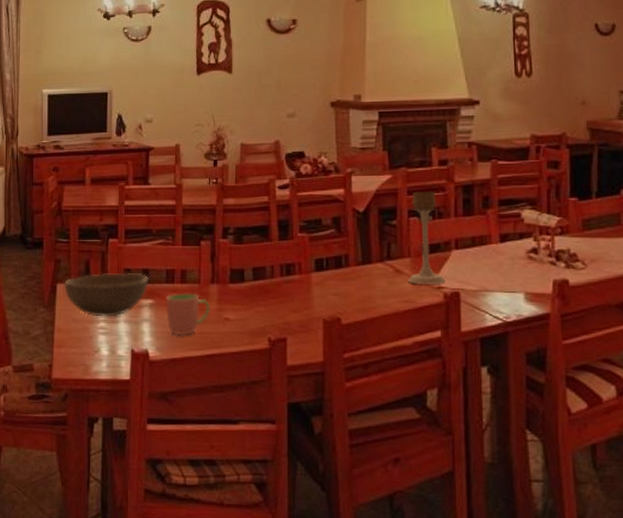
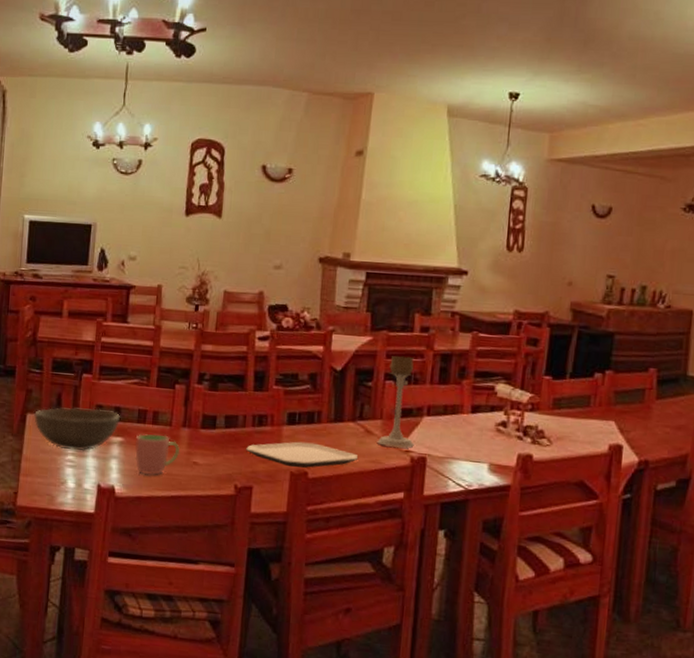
plate: none [275,287,391,314] -> present [245,441,359,468]

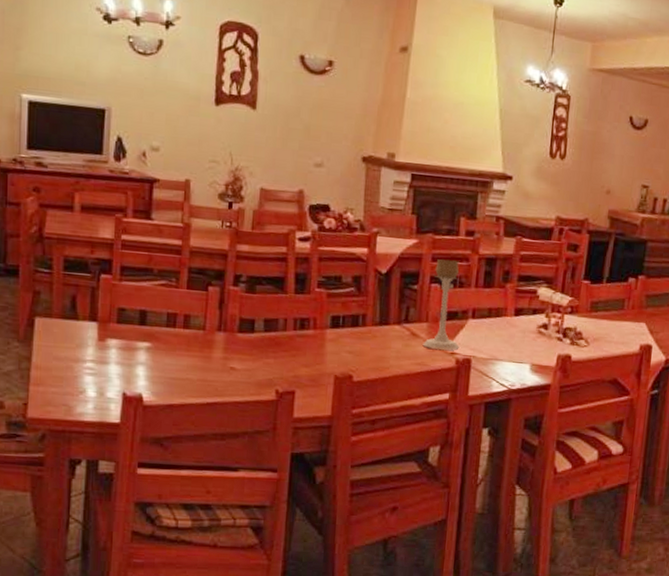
bowl: present [34,407,121,452] -> none [44,310,147,358]
cup: present [135,434,180,476] -> none [165,338,216,382]
plate: present [245,441,359,468] -> none [286,345,404,371]

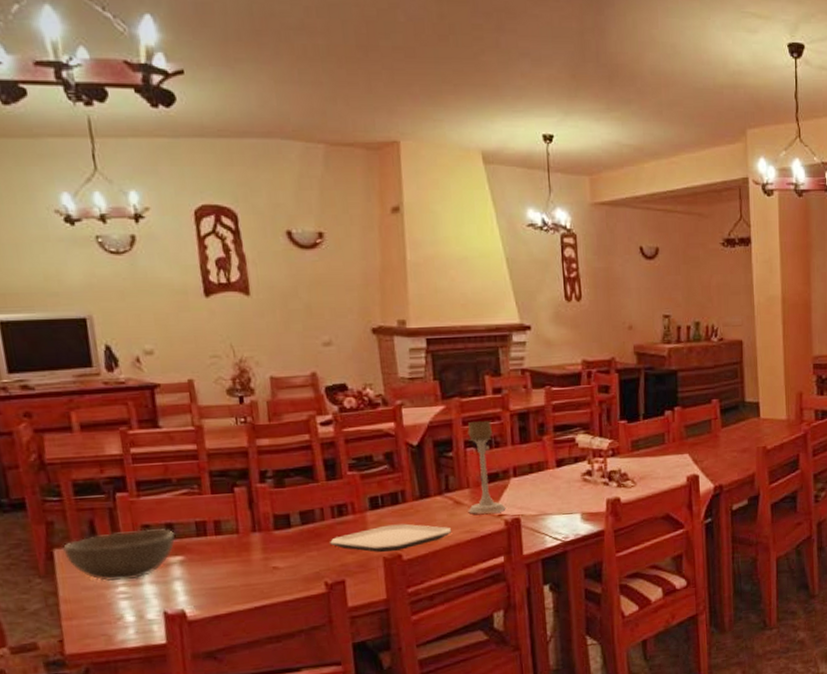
bowl: none [44,310,147,358] -> present [63,528,176,582]
plate: none [286,345,404,371] -> present [329,523,452,552]

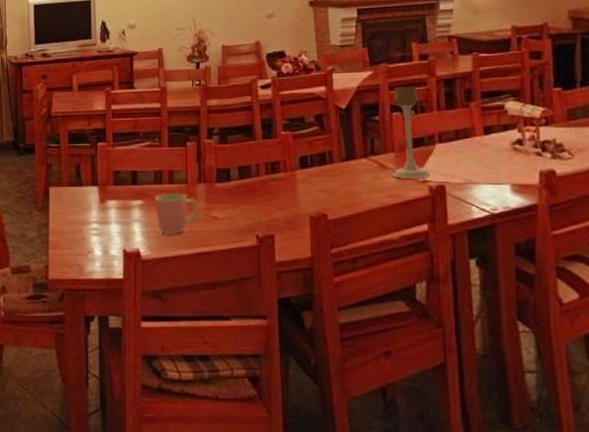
bowl: present [63,528,176,582] -> none [56,174,138,219]
cup: none [199,544,256,591] -> present [155,193,199,235]
plate: present [329,523,452,552] -> none [262,184,376,210]

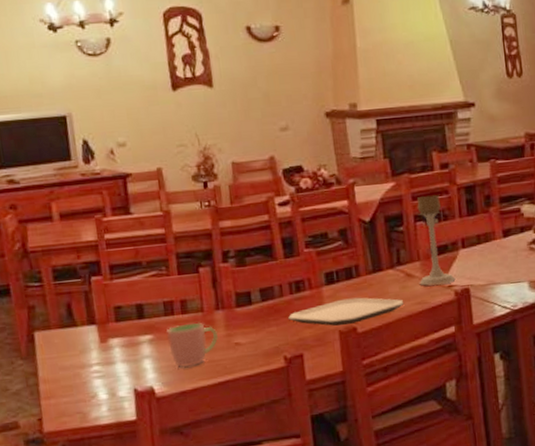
plate: none [262,184,376,210] -> present [287,297,404,326]

